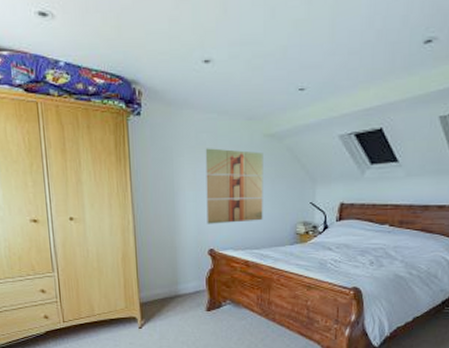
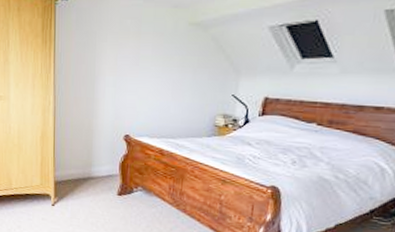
wall art: present [205,148,263,224] -> none [124,34,187,111]

